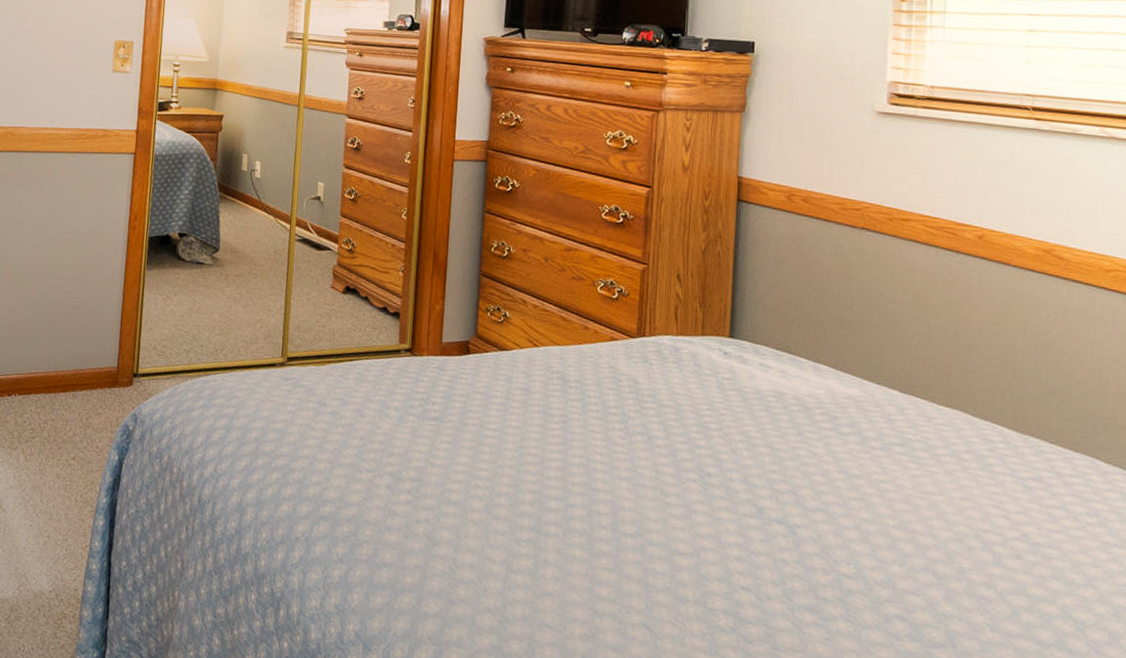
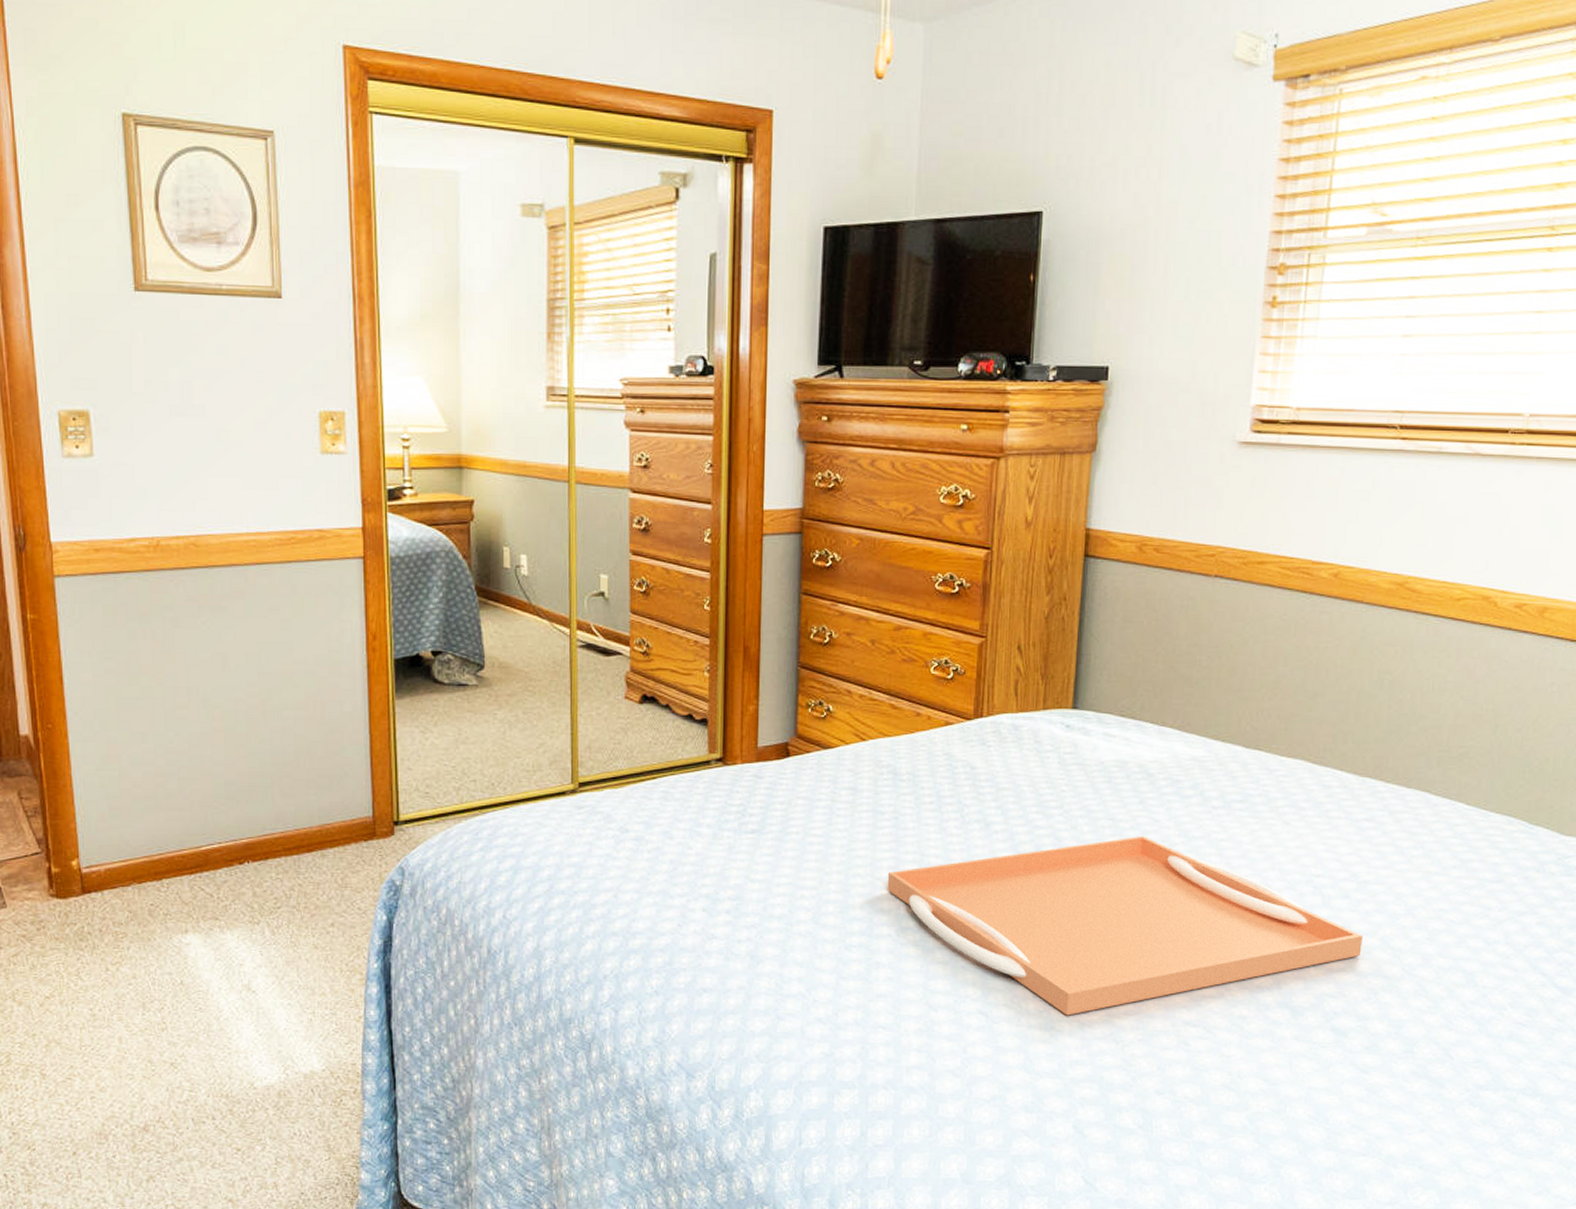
serving tray: none [555,467,1041,643] -> present [887,836,1363,1016]

